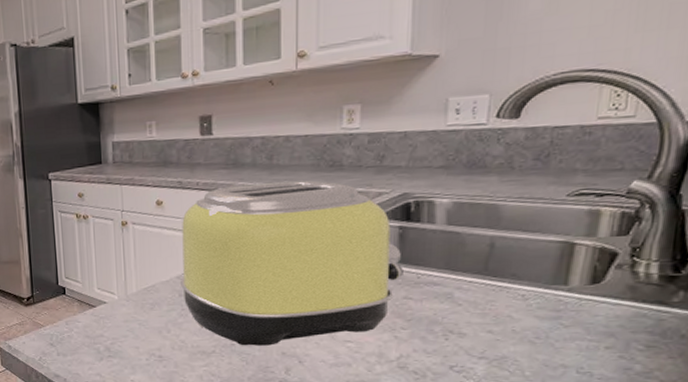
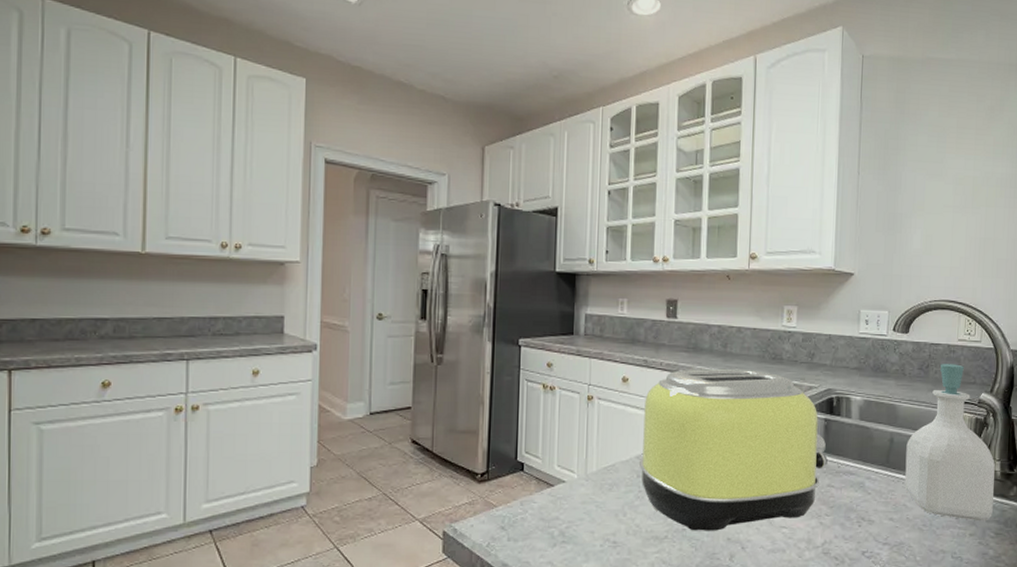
soap bottle: none [509,148,650,333] -> present [904,364,995,522]

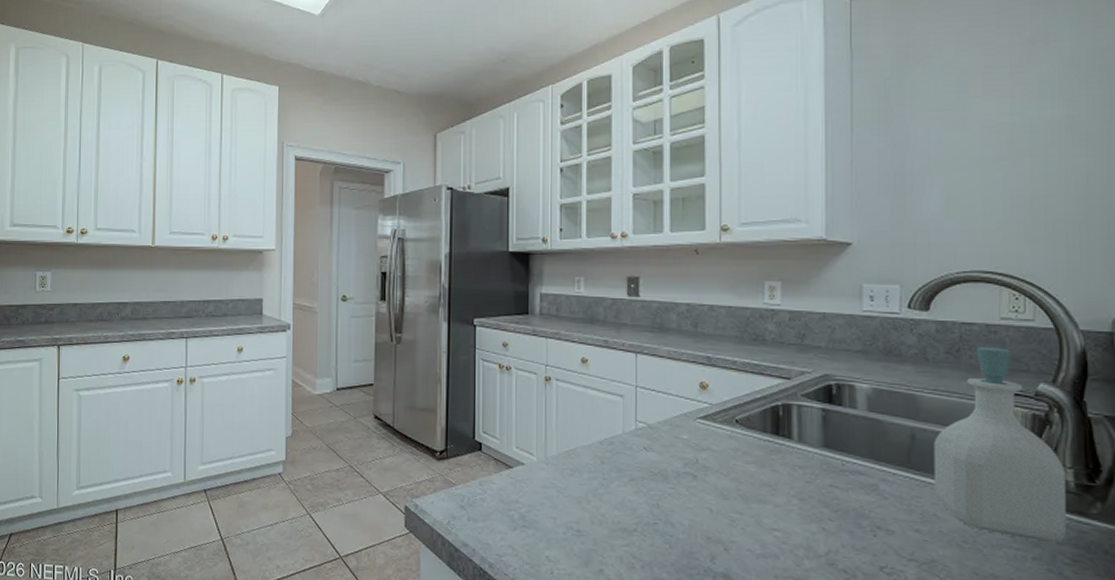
toaster: present [638,368,828,531] -> none [602,350,828,528]

